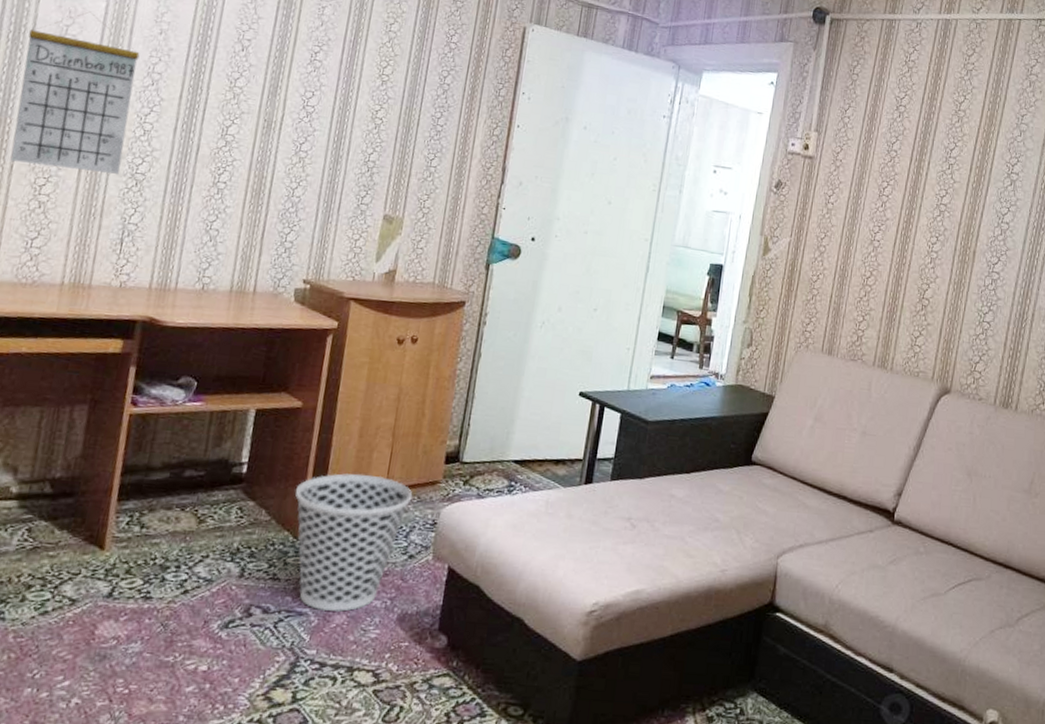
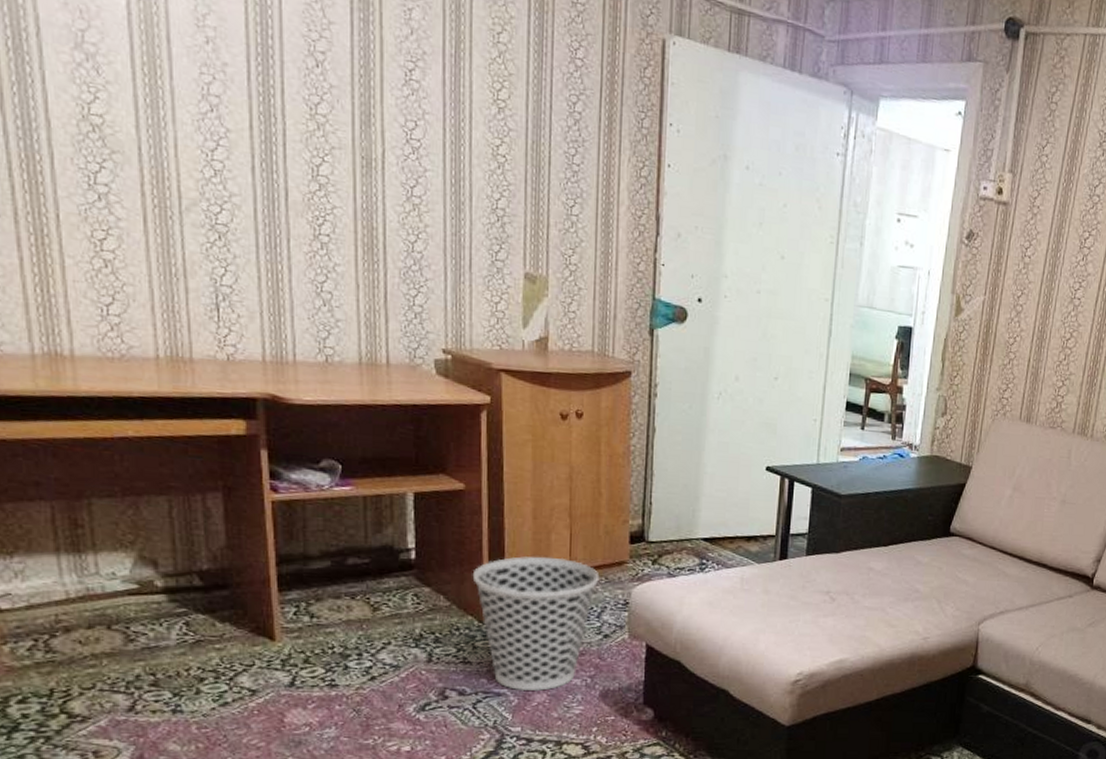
calendar: present [10,11,140,174] -> none [34,11,196,225]

